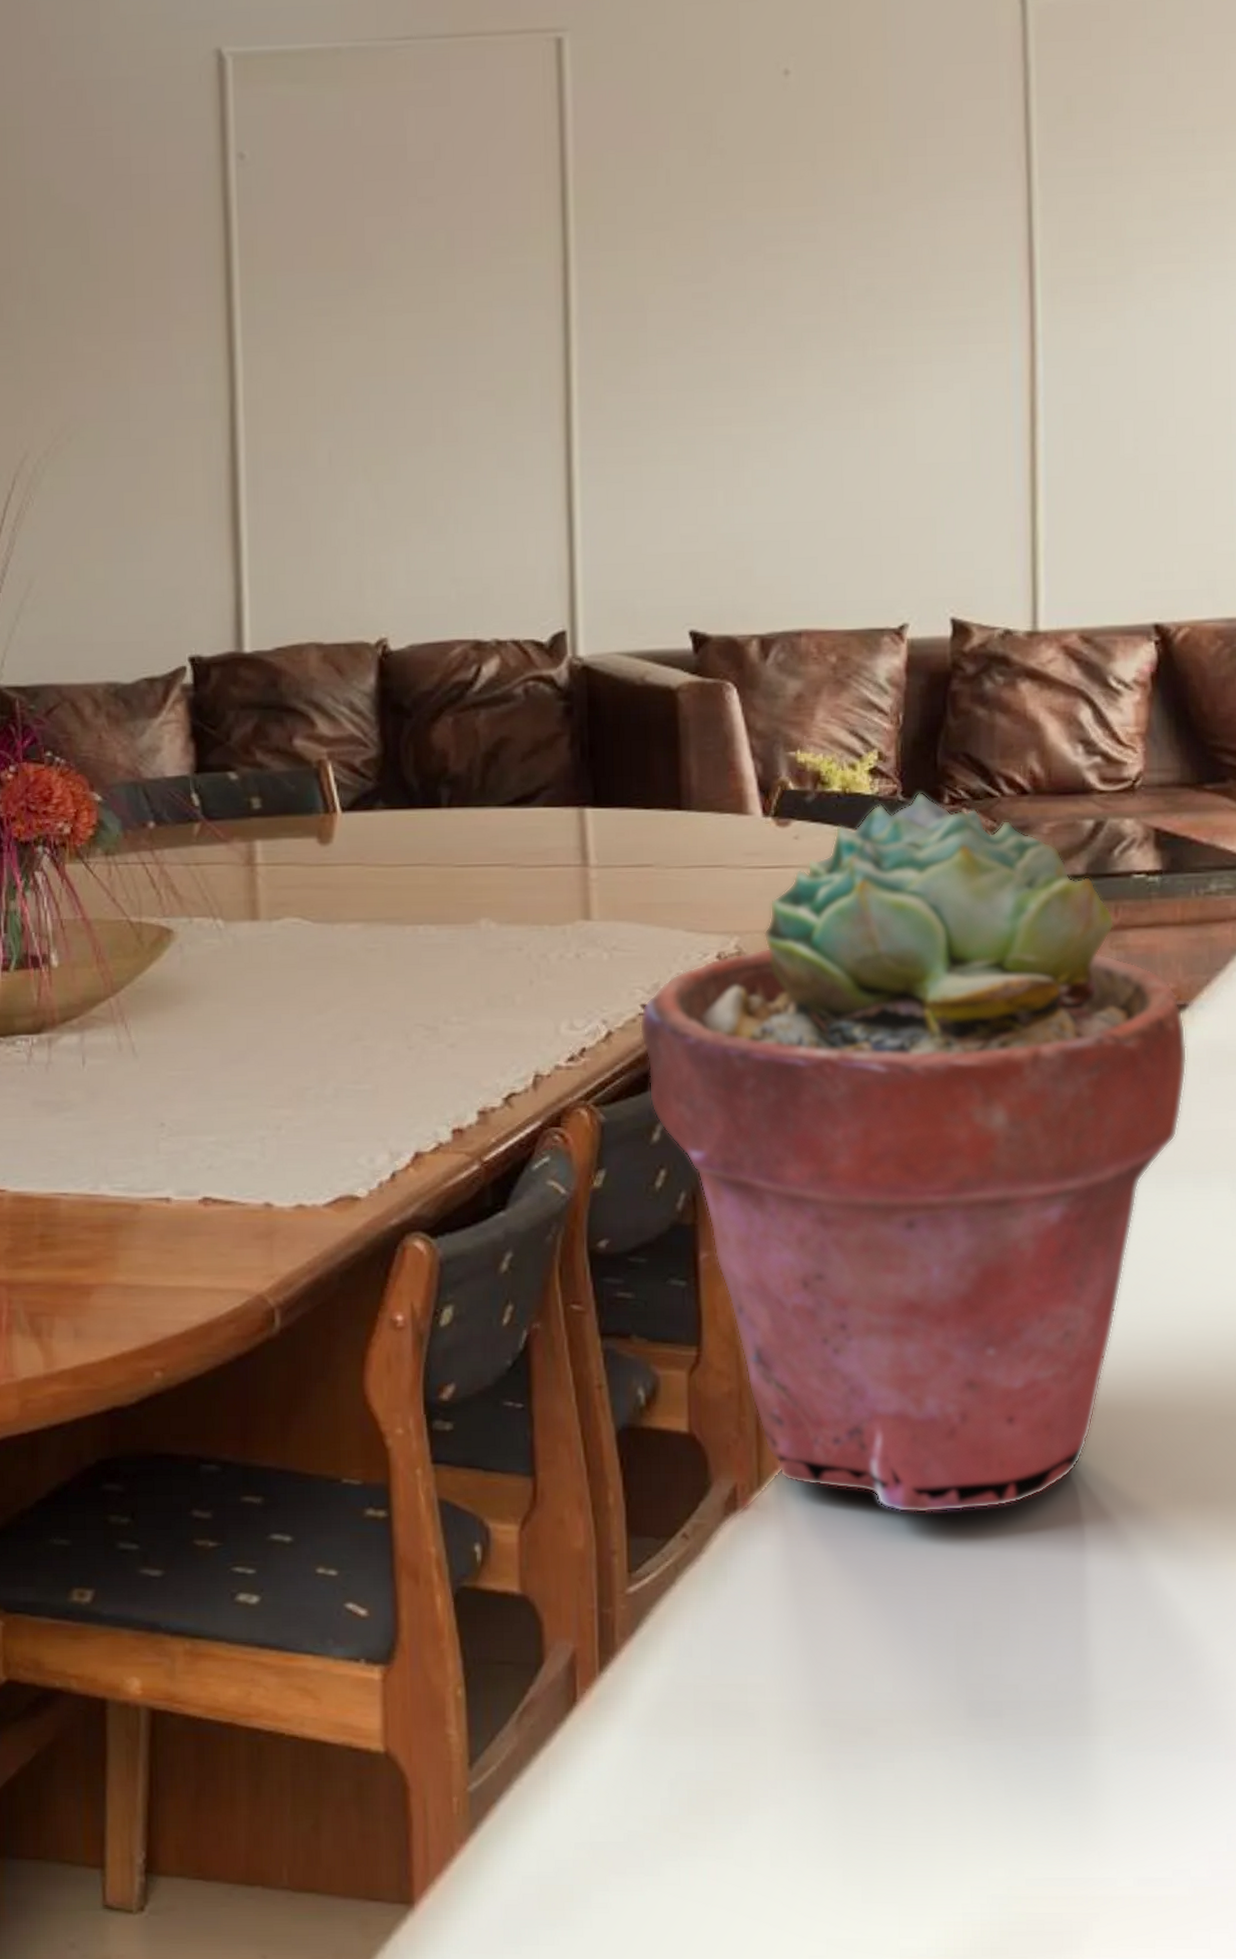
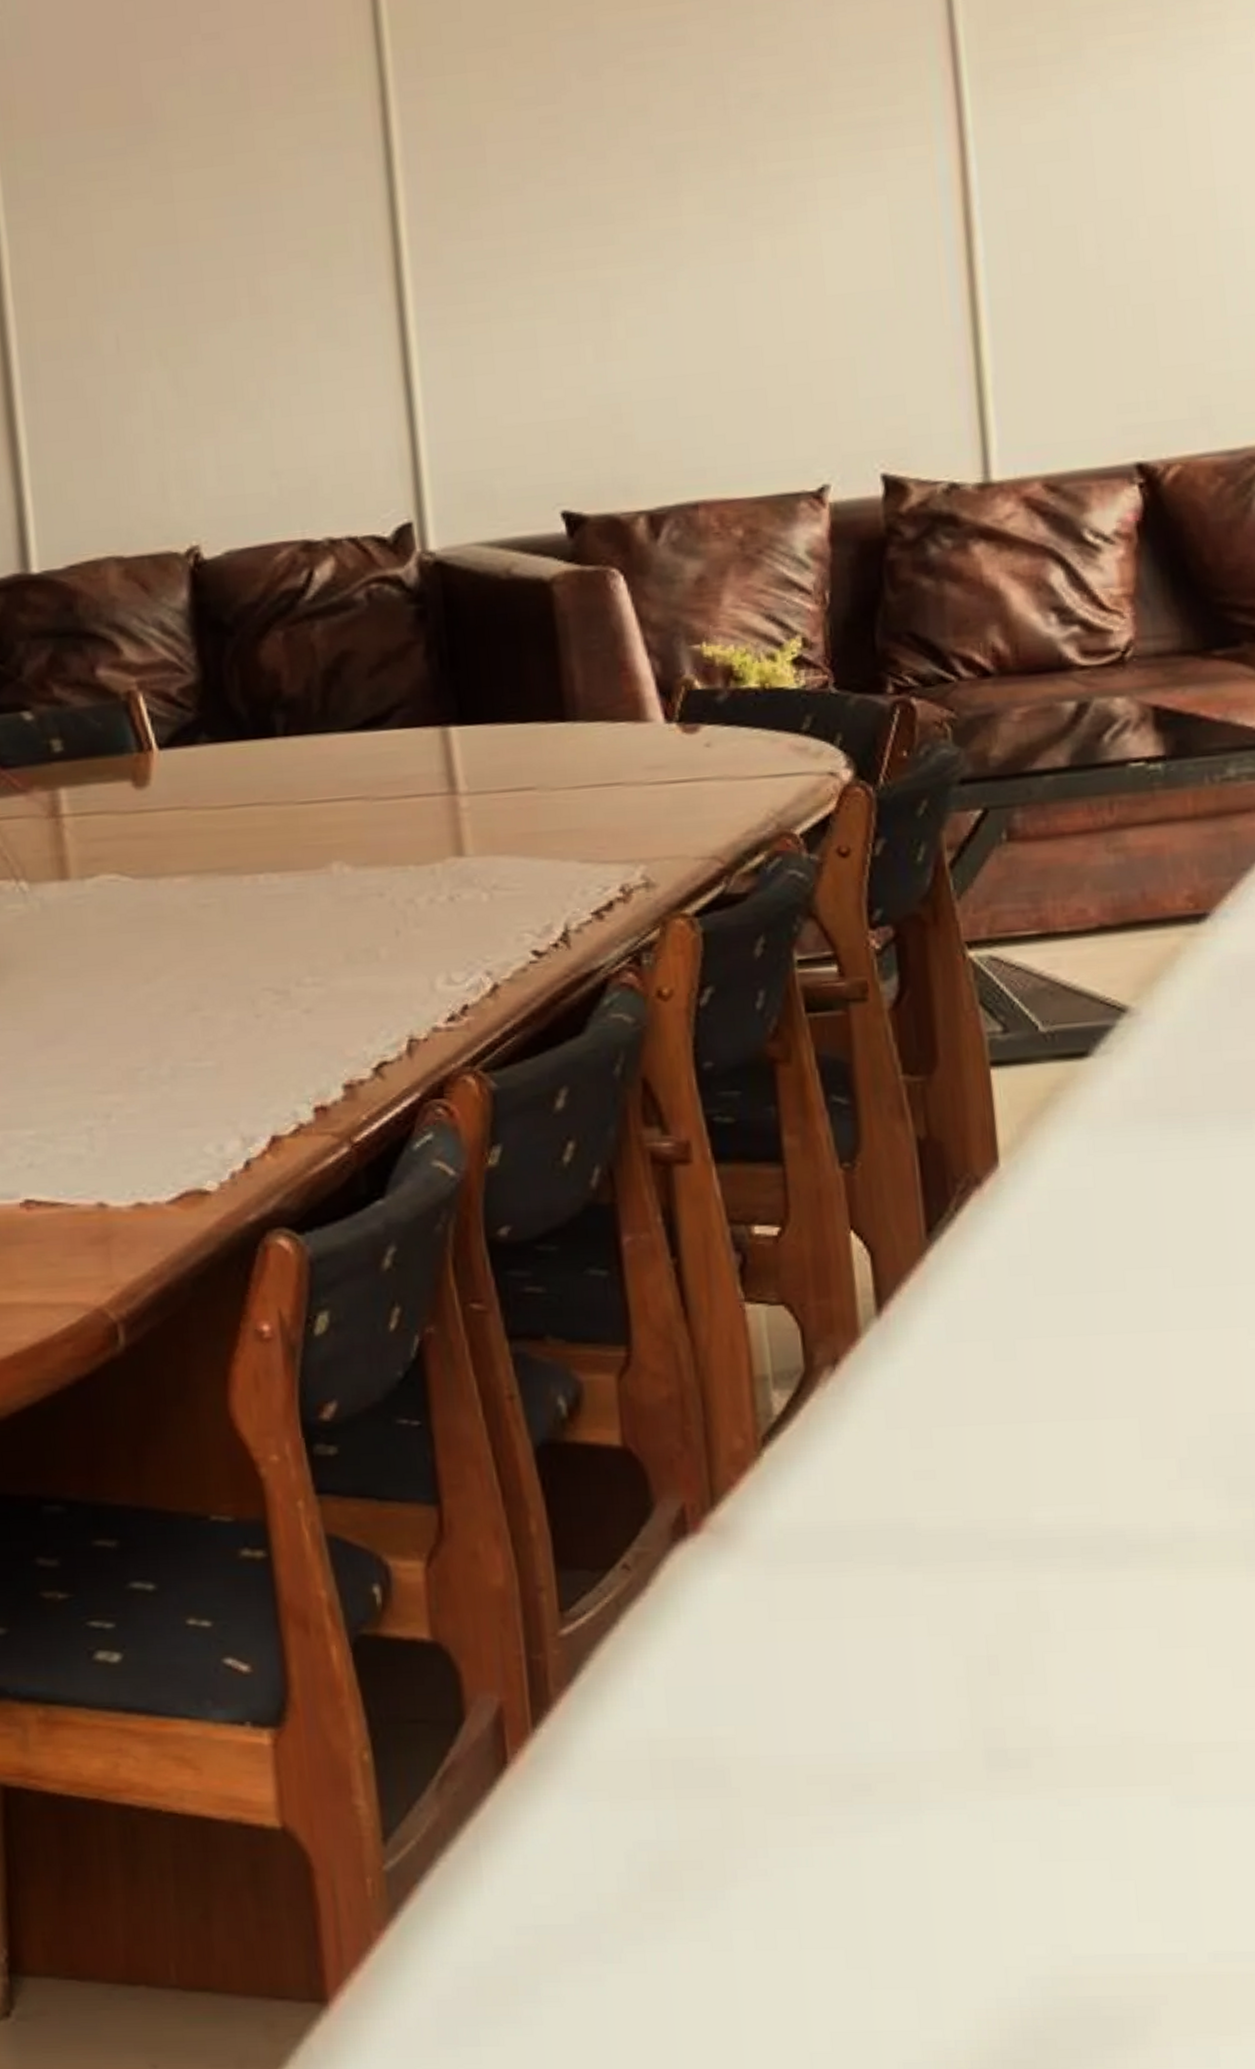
potted succulent: present [639,792,1188,1514] -> none [530,682,1213,1531]

